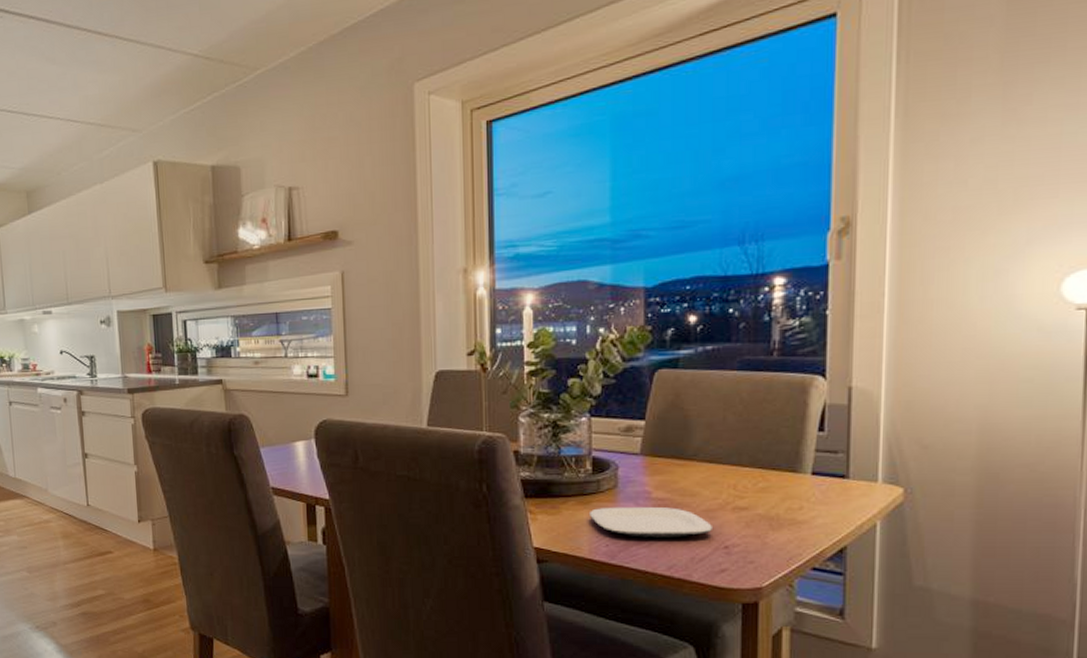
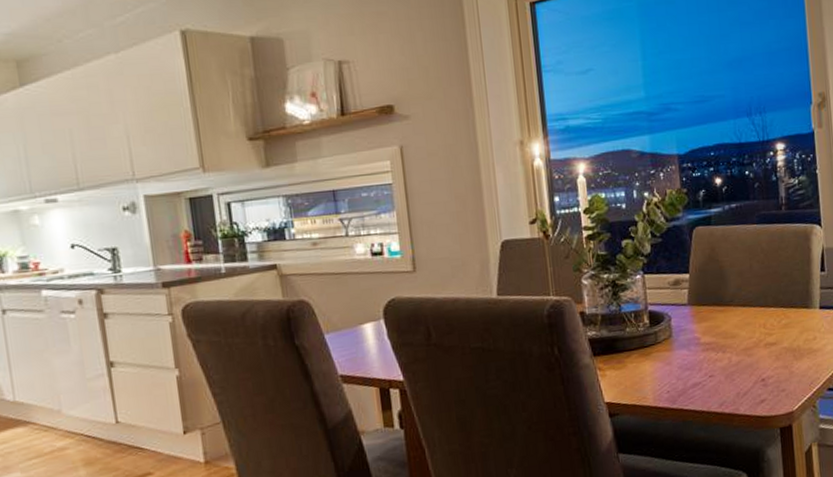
plate: present [588,506,714,537] -> none [650,350,752,381]

